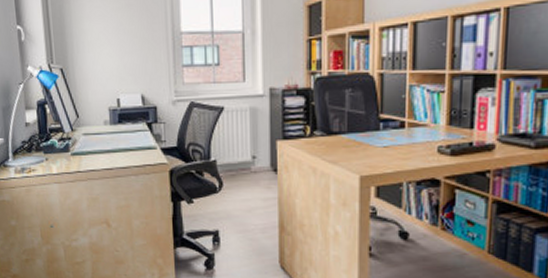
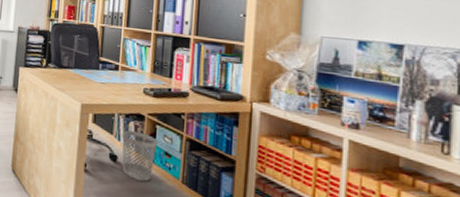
wastebasket: none [413,200,457,257] -> present [122,130,157,182]

